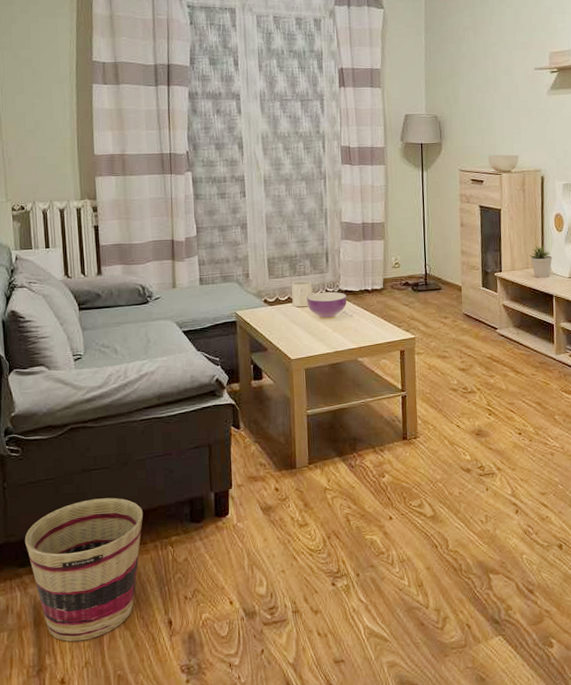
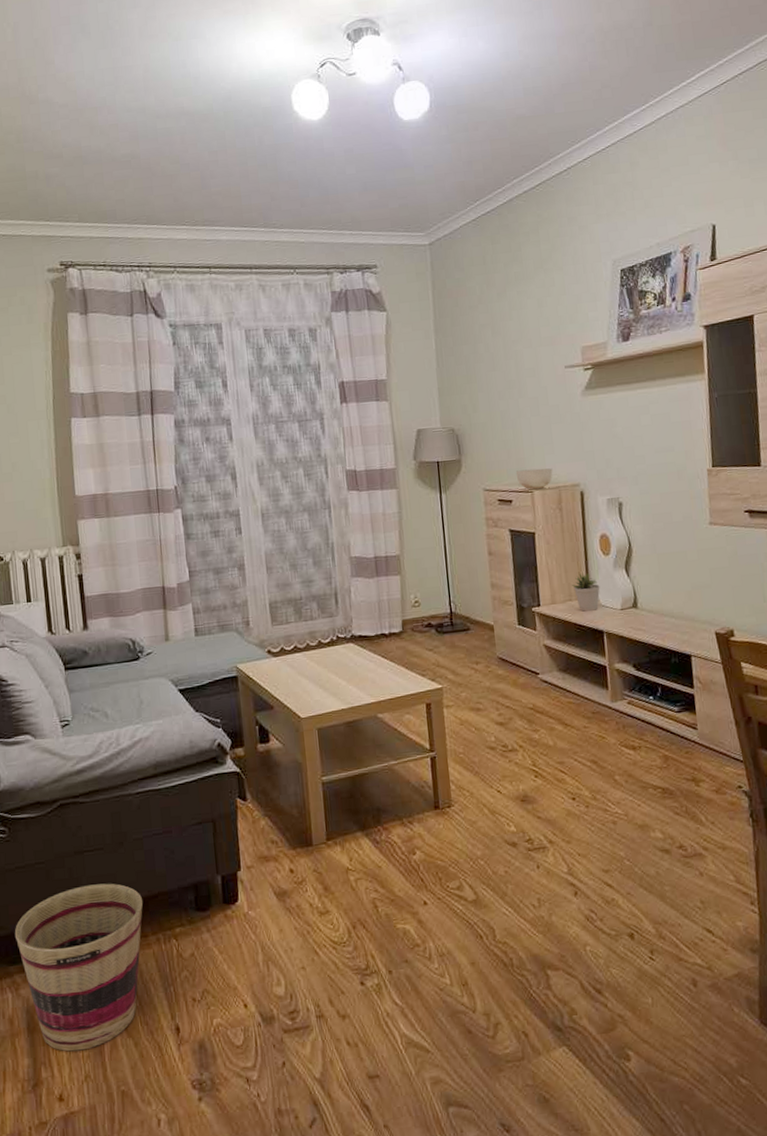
mug: present [291,280,313,308] -> none [297,625,322,658]
bowl: present [306,291,347,320] -> none [315,637,362,671]

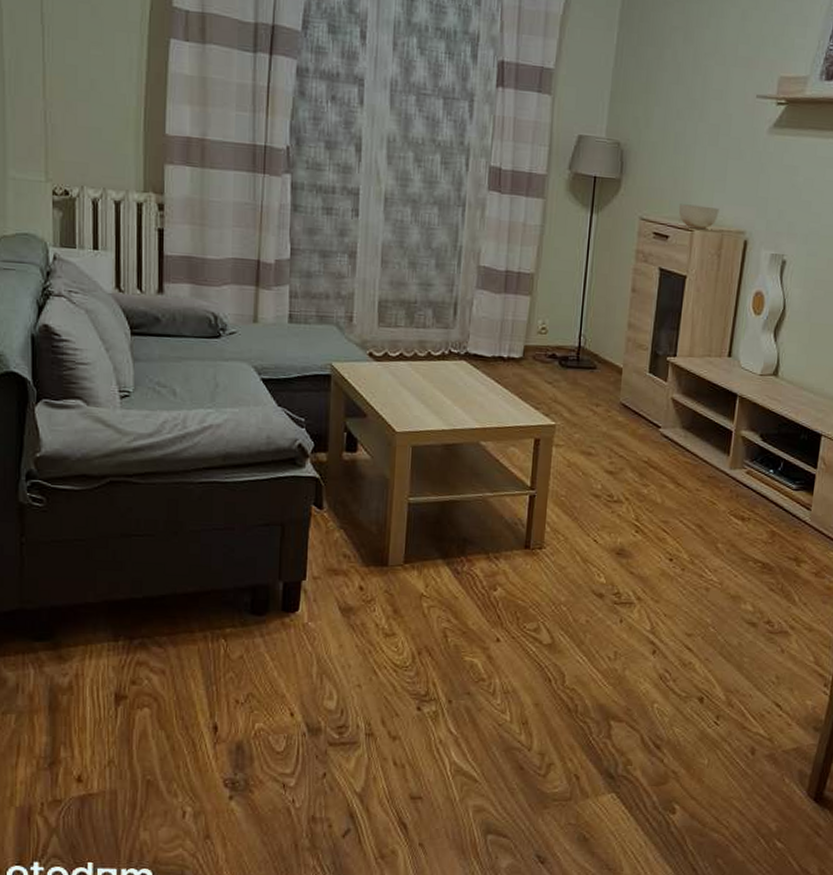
basket: present [14,883,143,1052] -> none [43,570,192,736]
potted plant: present [571,572,600,612] -> none [713,328,744,371]

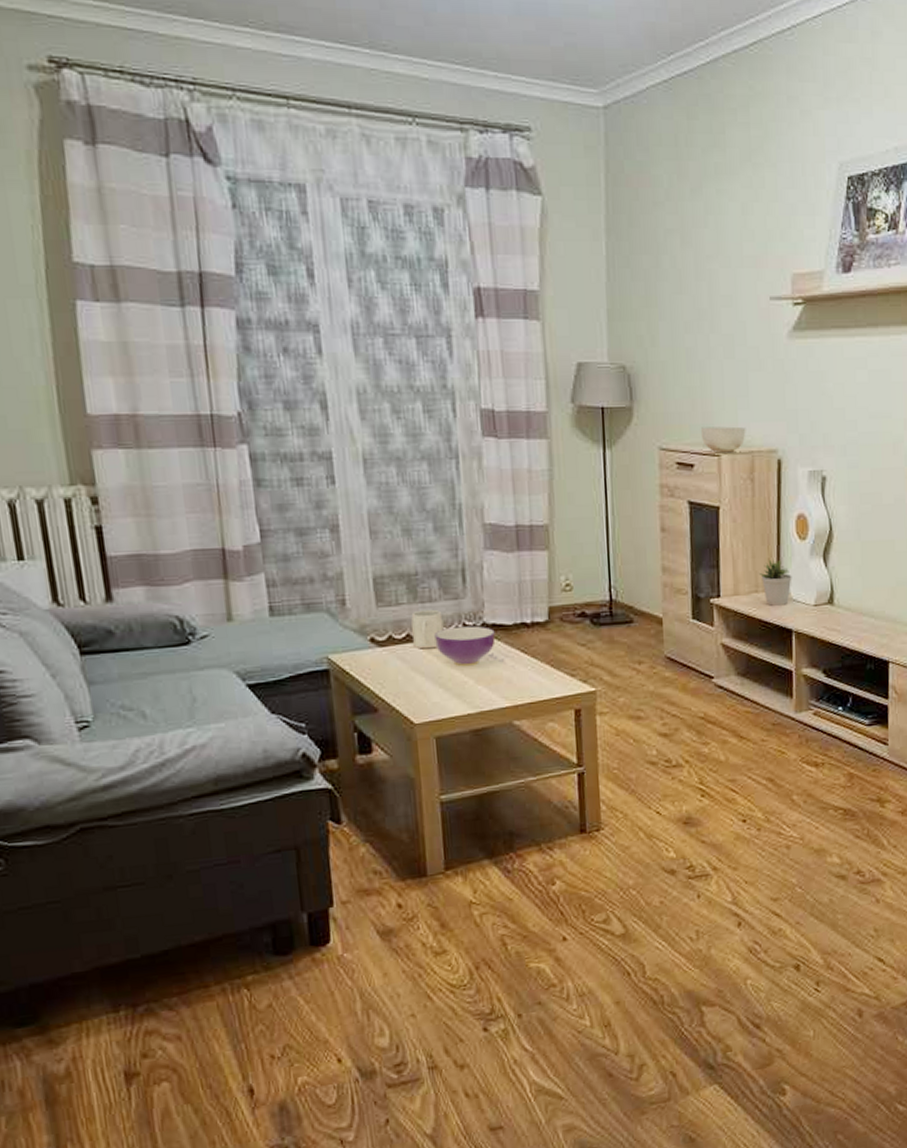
mug: none [404,334,433,369] -> present [410,609,444,649]
bowl: none [423,352,475,389] -> present [434,625,496,667]
potted plant: none [713,328,744,371] -> present [758,559,792,606]

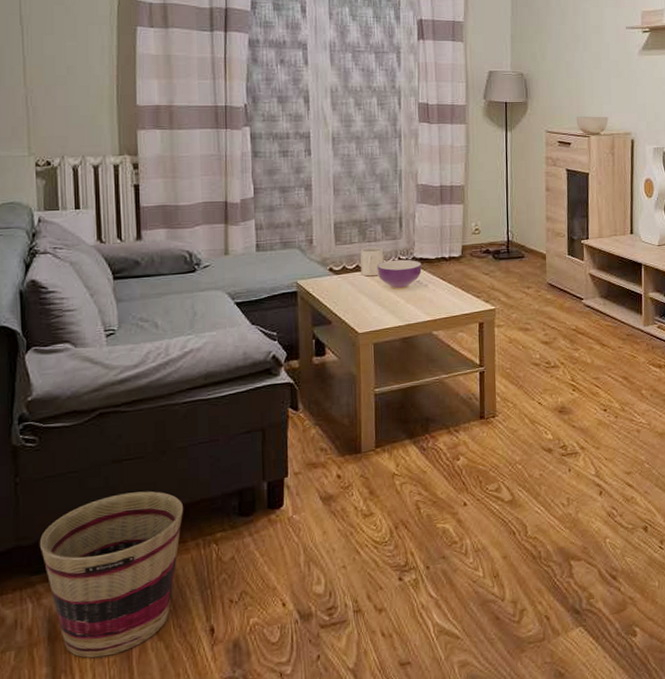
basket: none [20,925,202,1125] -> present [39,491,183,659]
potted plant: present [758,559,792,606] -> none [617,211,642,246]

